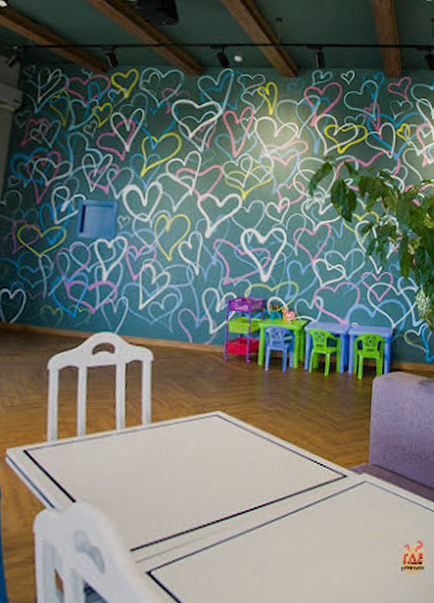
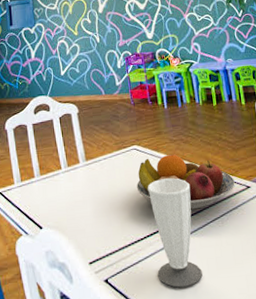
fruit bowl: none [210,428,331,496] -> present [137,154,235,210]
cup: none [215,456,277,586] -> present [147,178,203,288]

